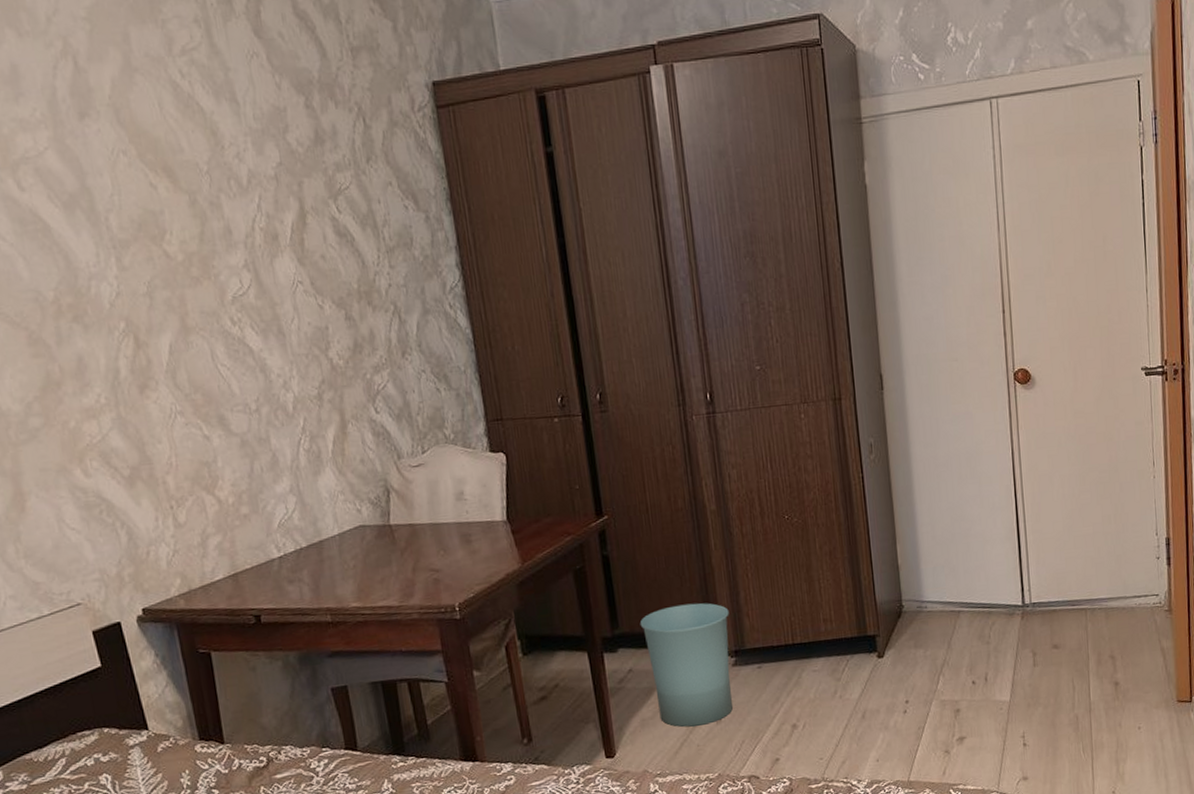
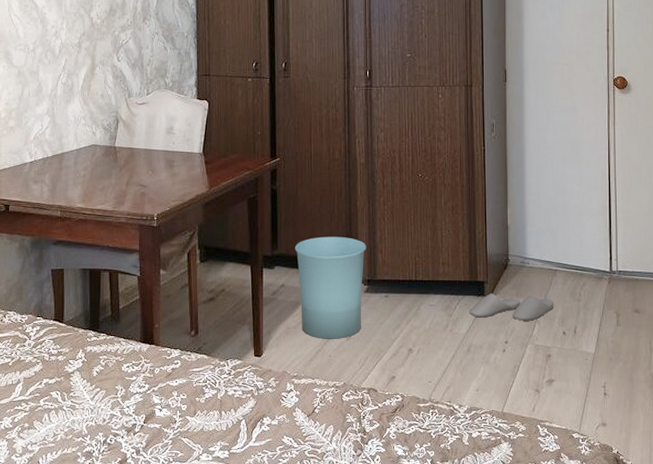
slippers: none [860,644,960,678] -> present [469,293,554,321]

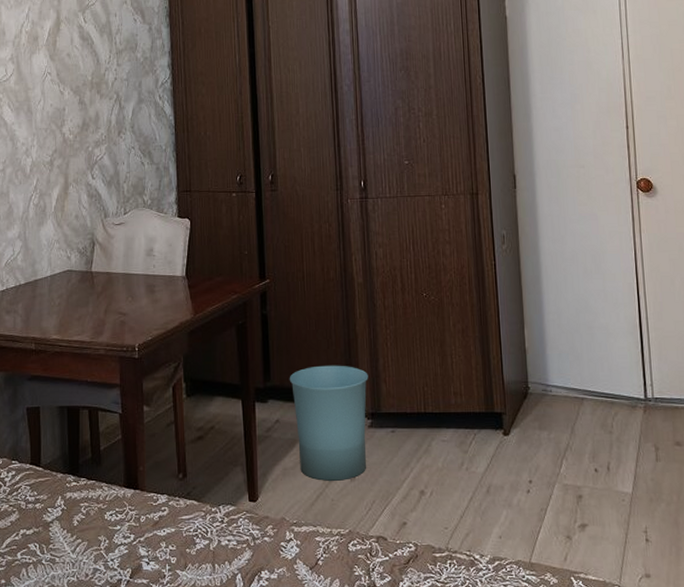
slippers: present [469,293,554,321] -> none [486,426,583,457]

